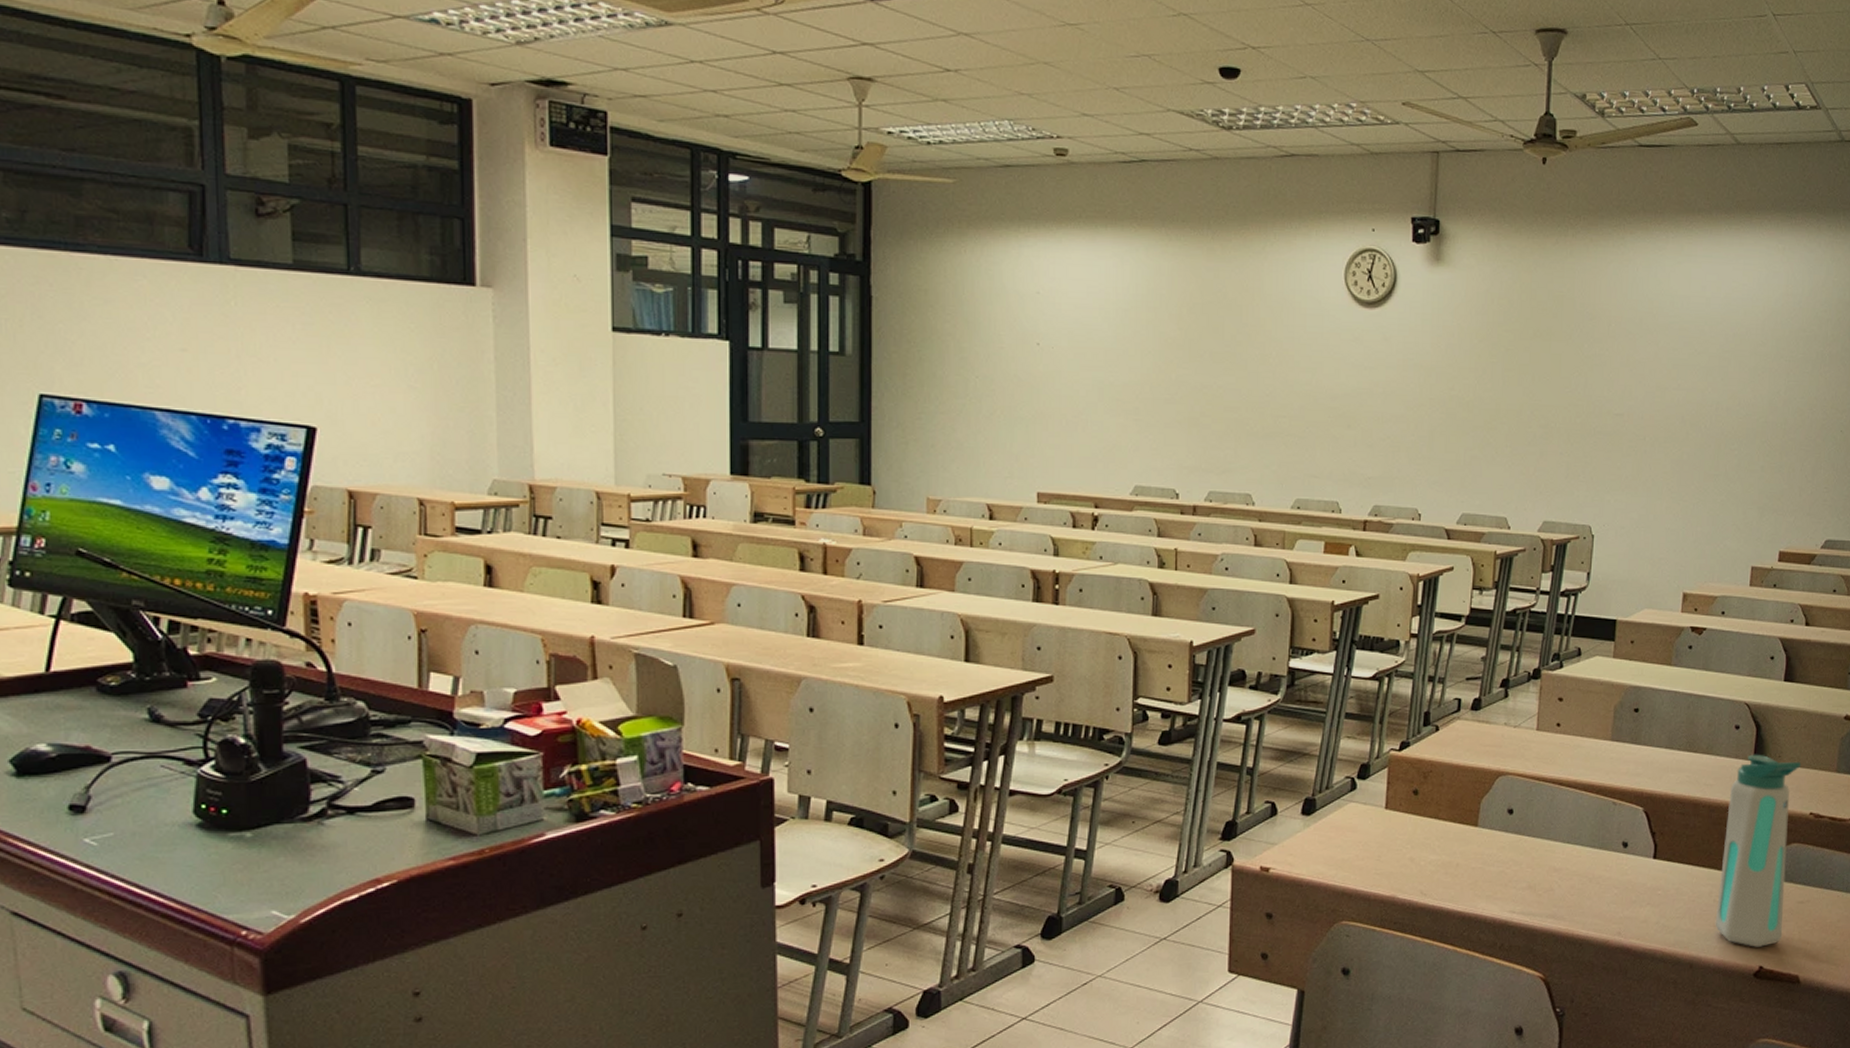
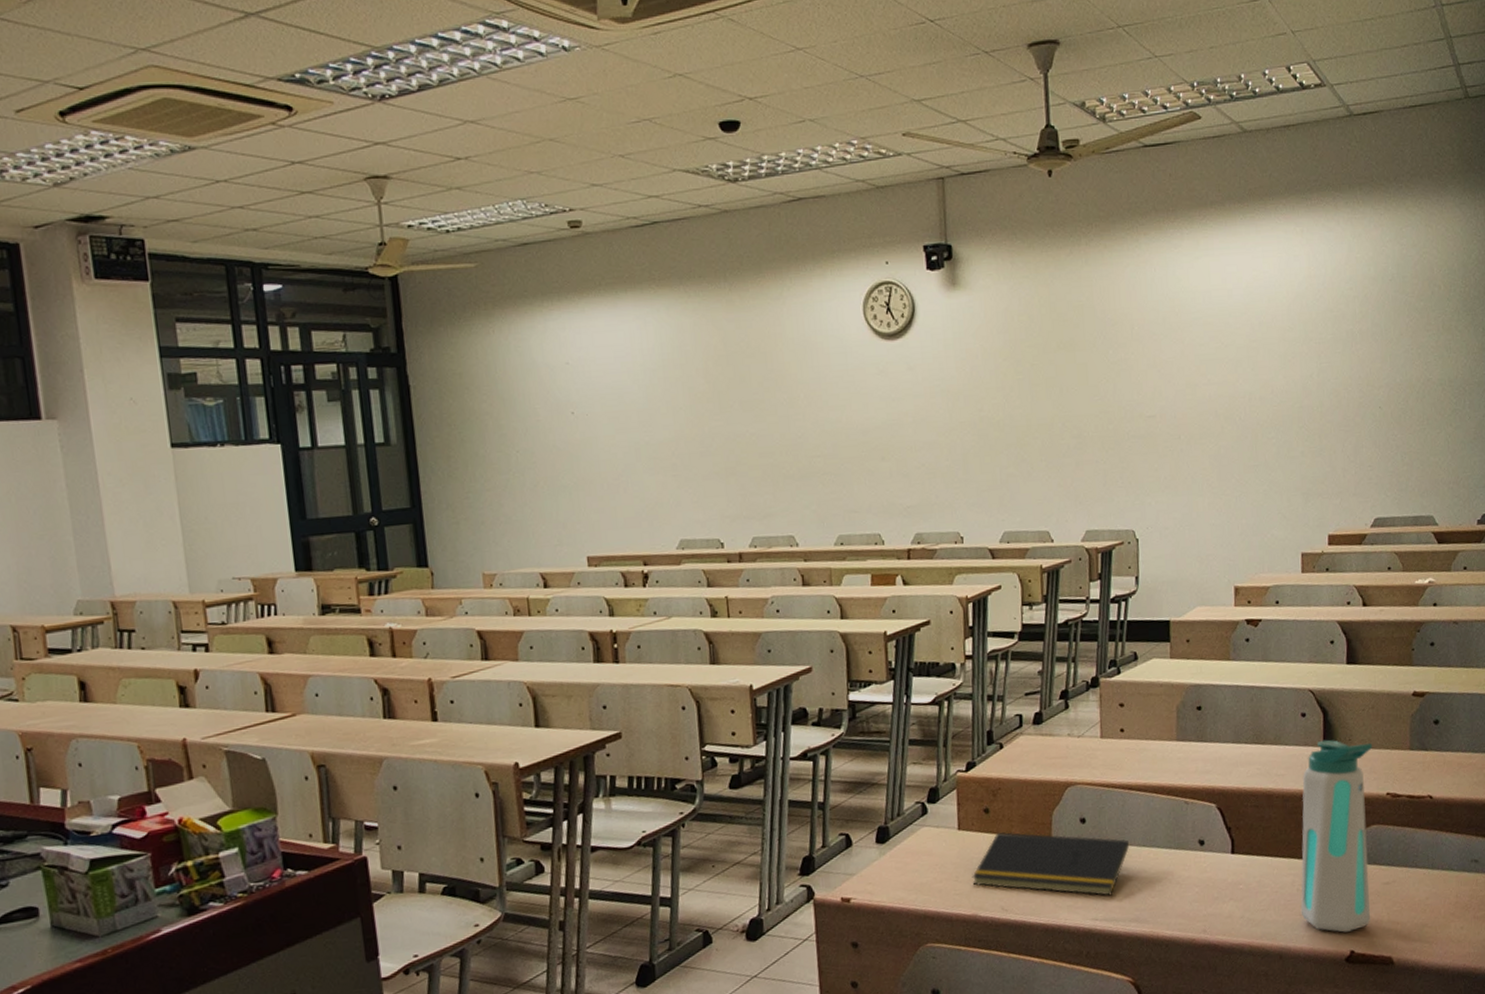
notepad: none [1394,815,1553,890] -> present [972,831,1129,896]

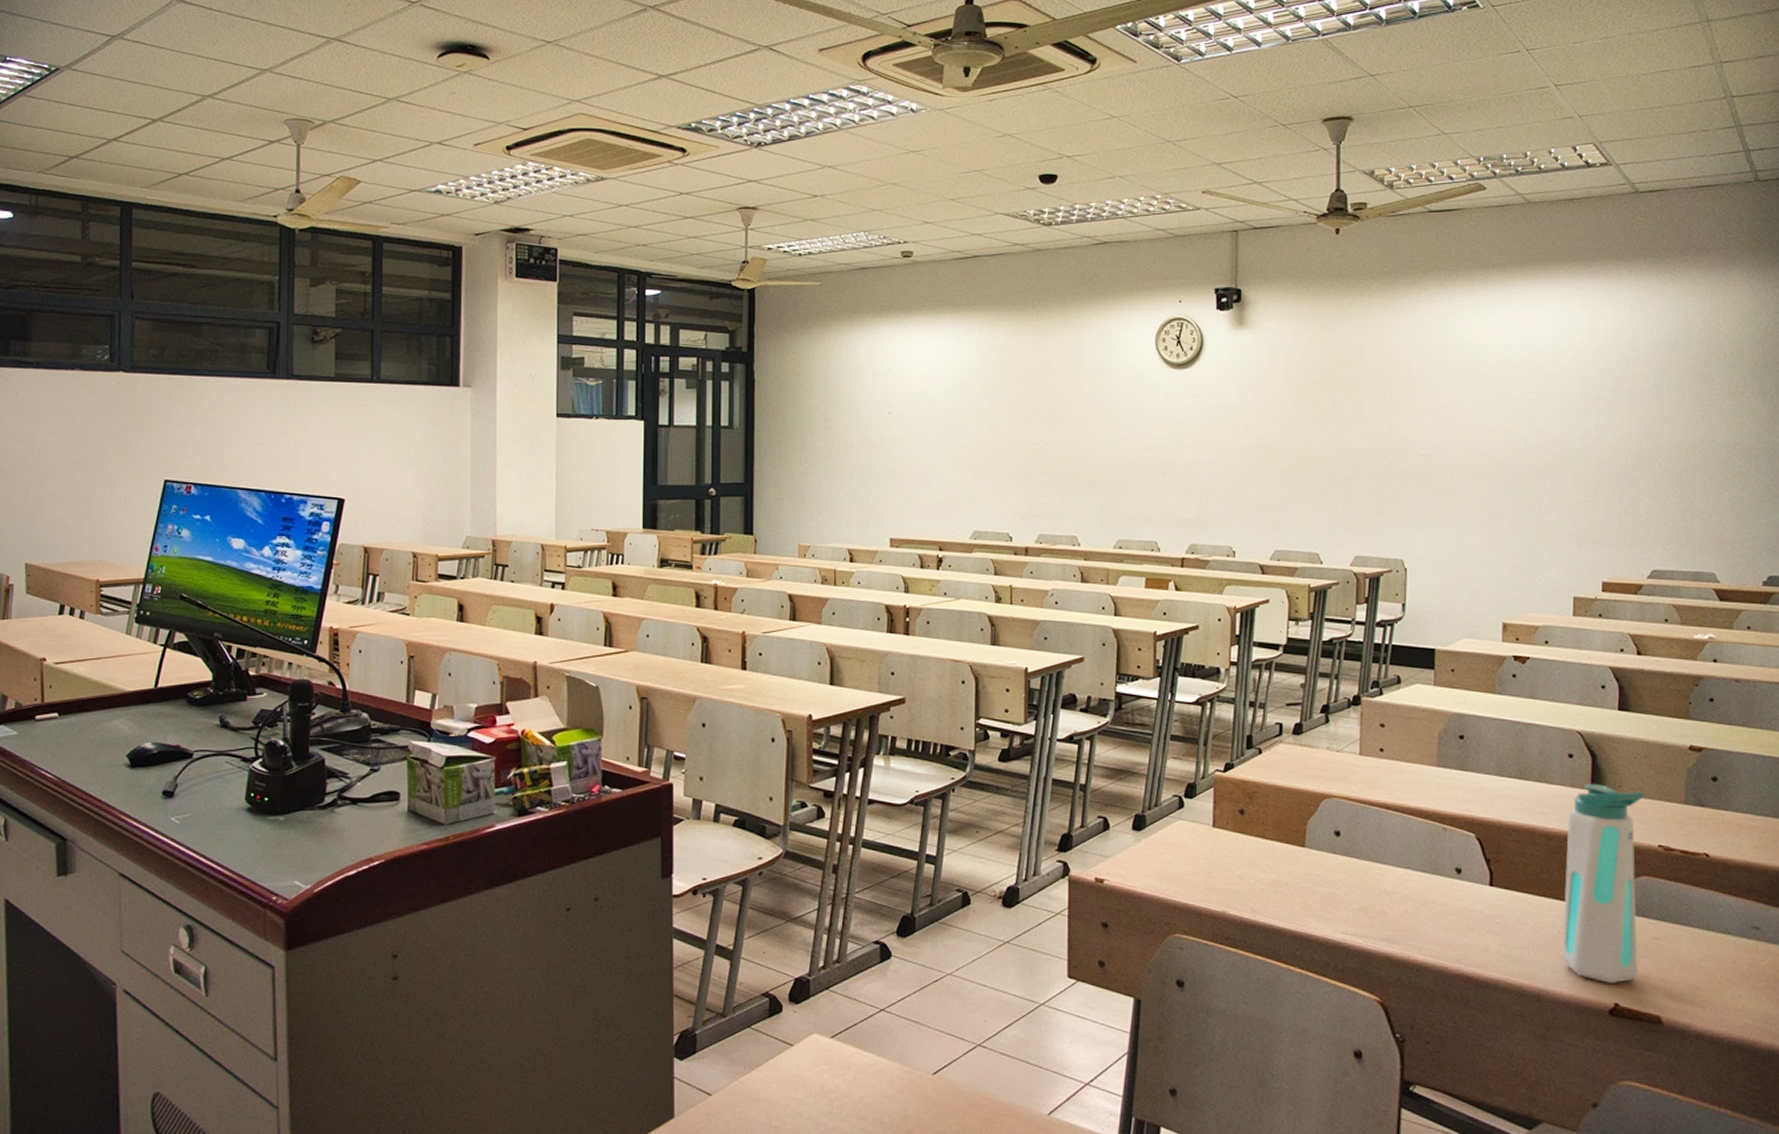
notepad: present [972,831,1129,896] -> none [1223,834,1383,912]

